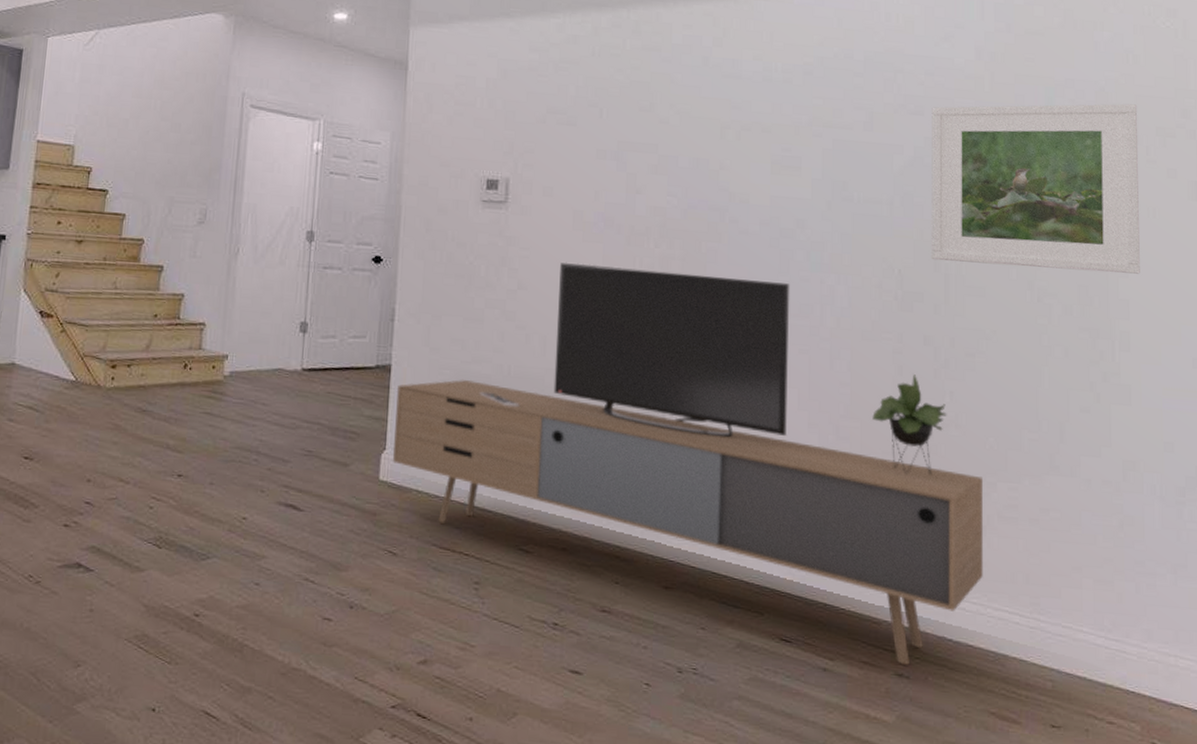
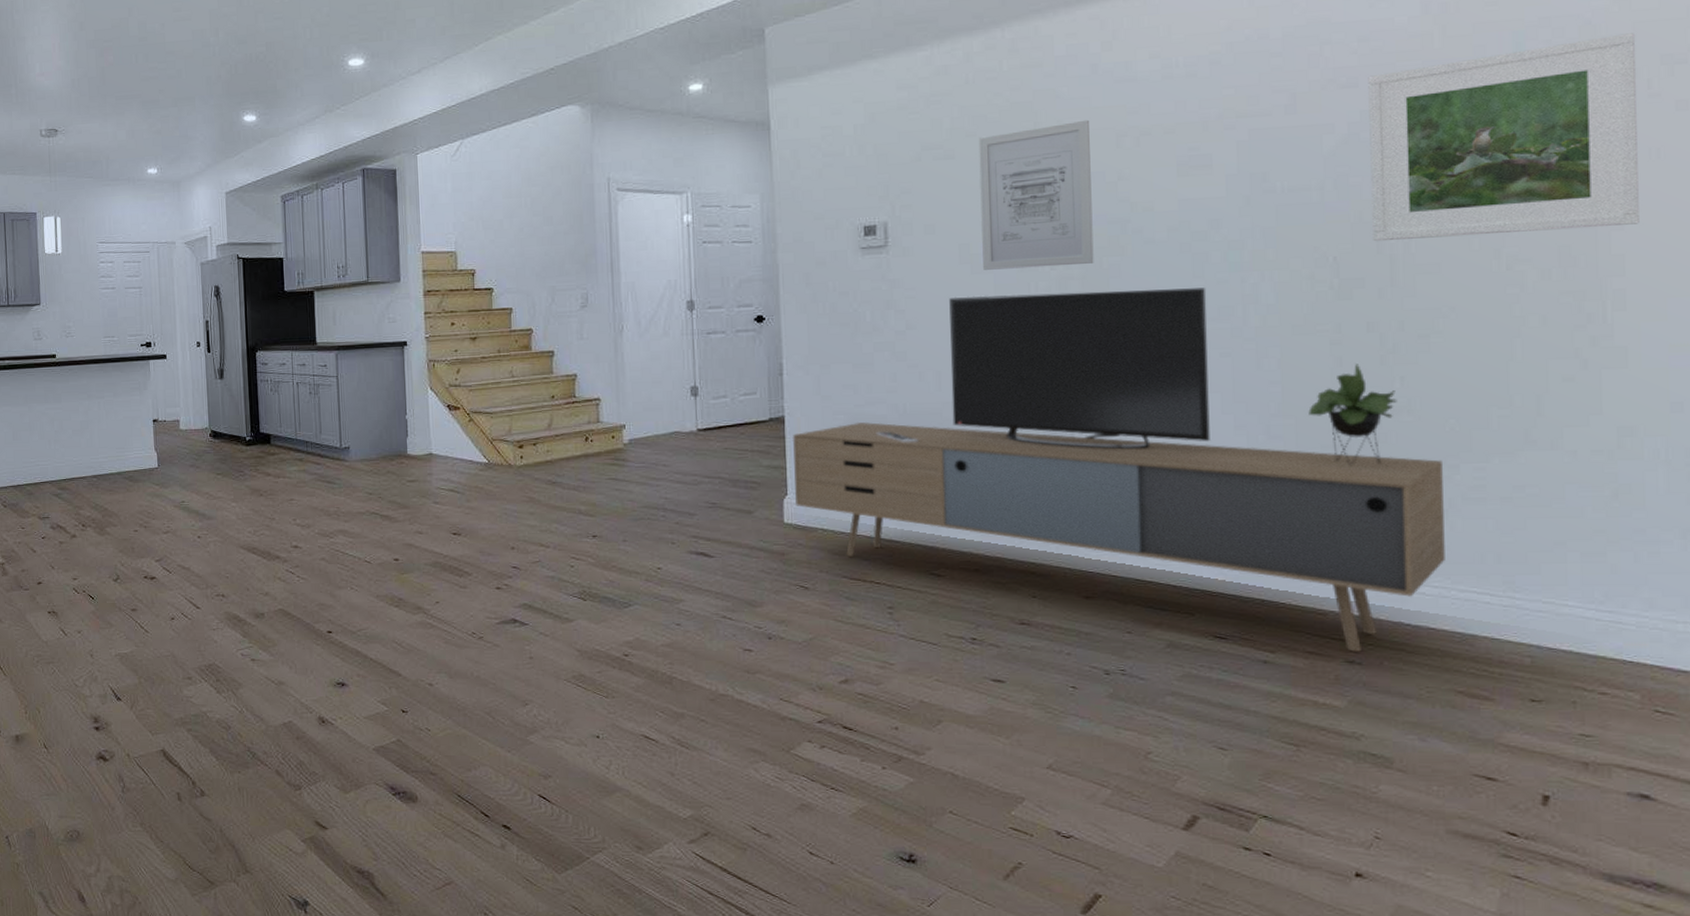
wall art: none [594,107,698,246] -> present [978,119,1094,270]

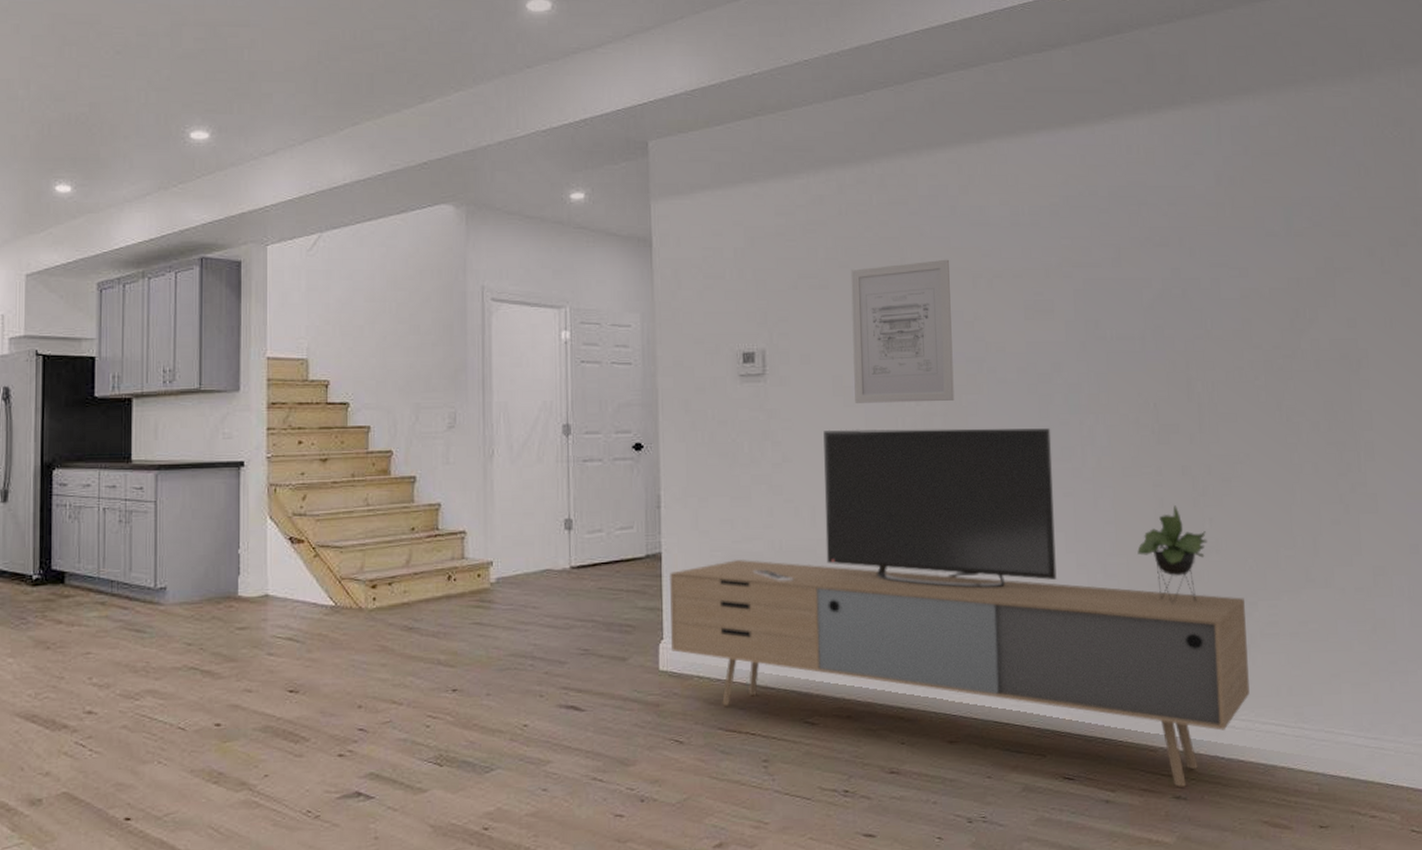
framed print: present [1368,33,1639,242] -> none [1176,217,1381,391]

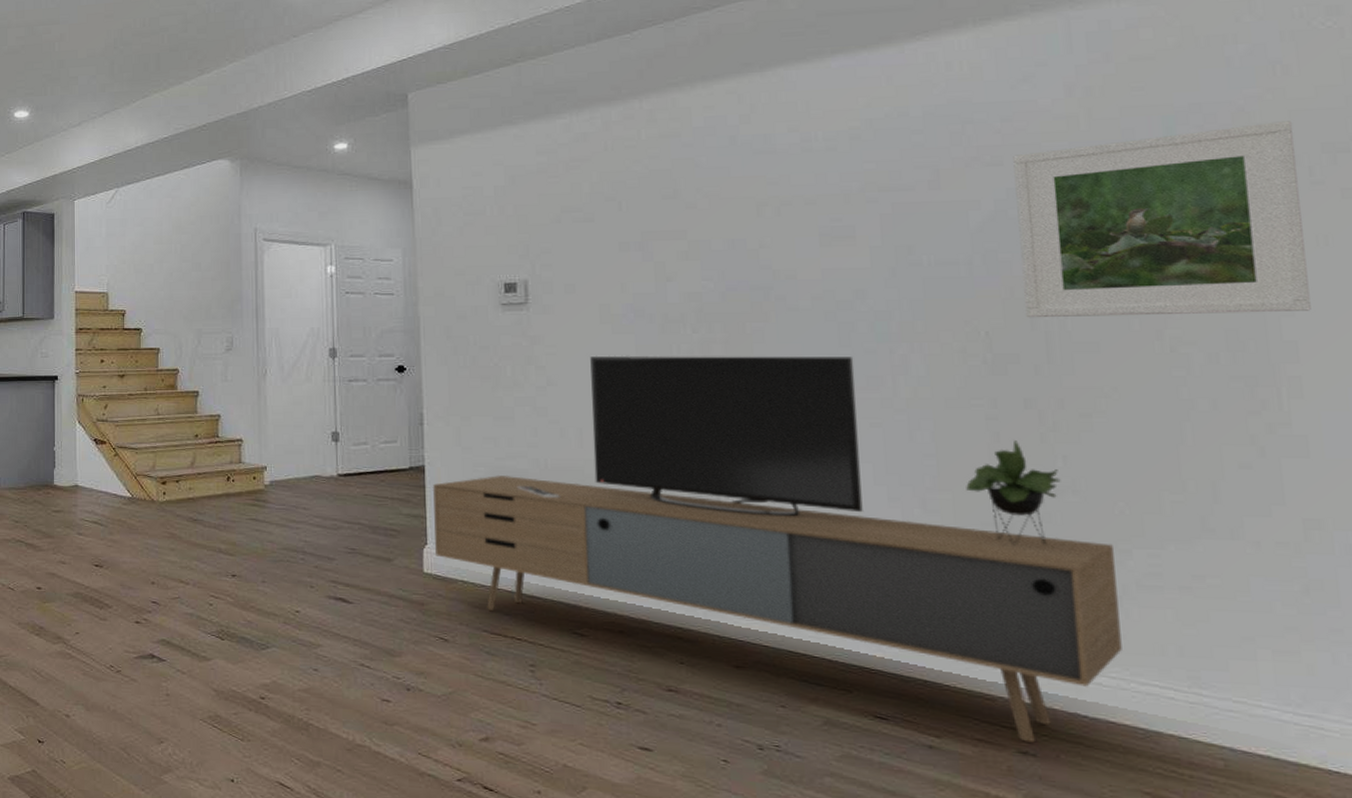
wall art: present [850,259,954,403] -> none [618,188,737,330]
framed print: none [1176,217,1381,391] -> present [1013,121,1311,318]

